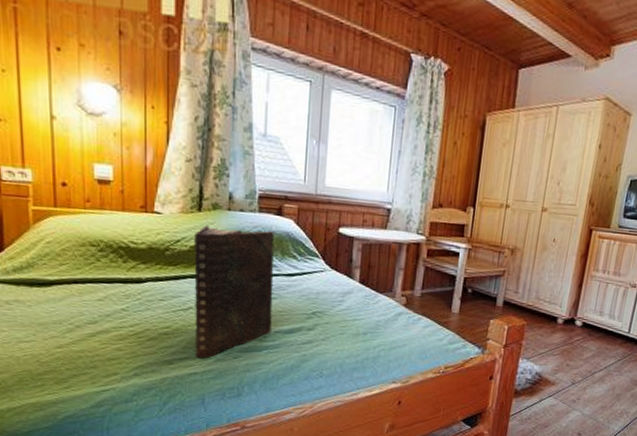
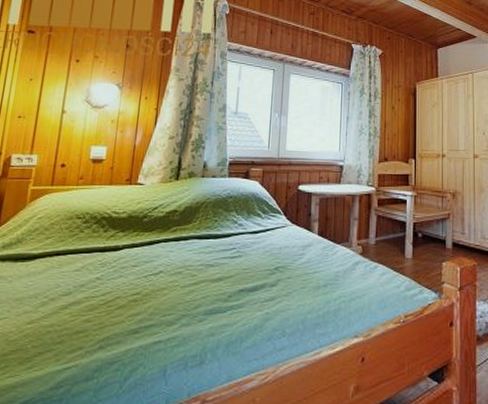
book: present [194,225,274,359] -> none [162,192,242,325]

